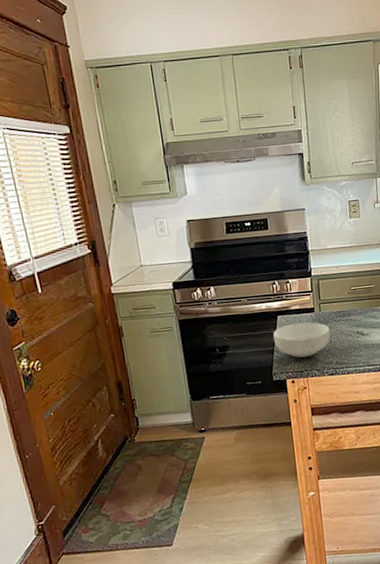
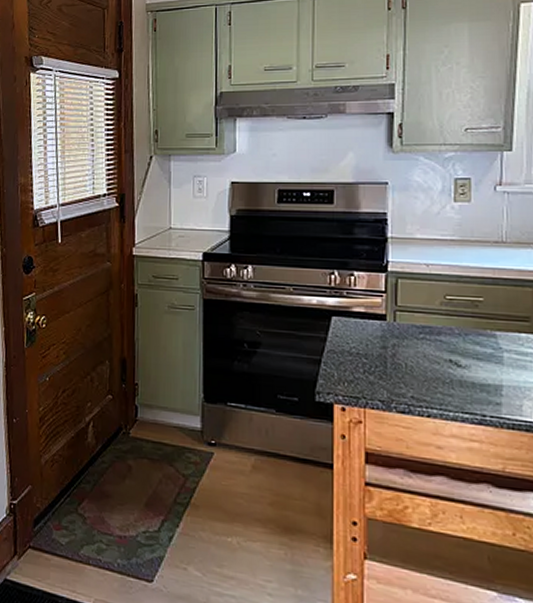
cereal bowl: present [273,322,330,358] -> none [323,330,406,380]

